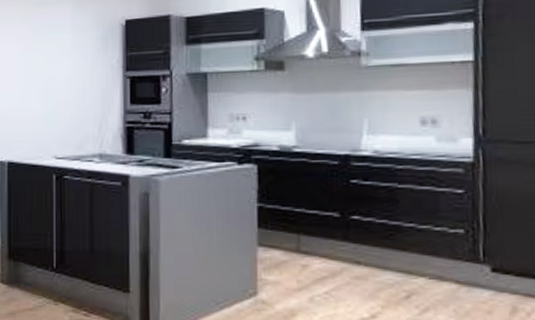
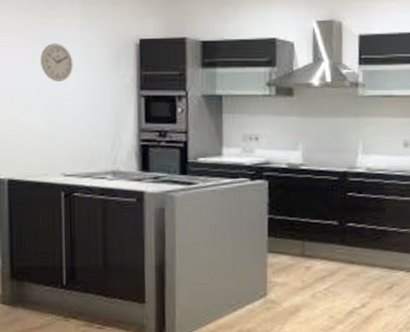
wall clock: none [37,30,65,67] -> present [40,43,74,81]

